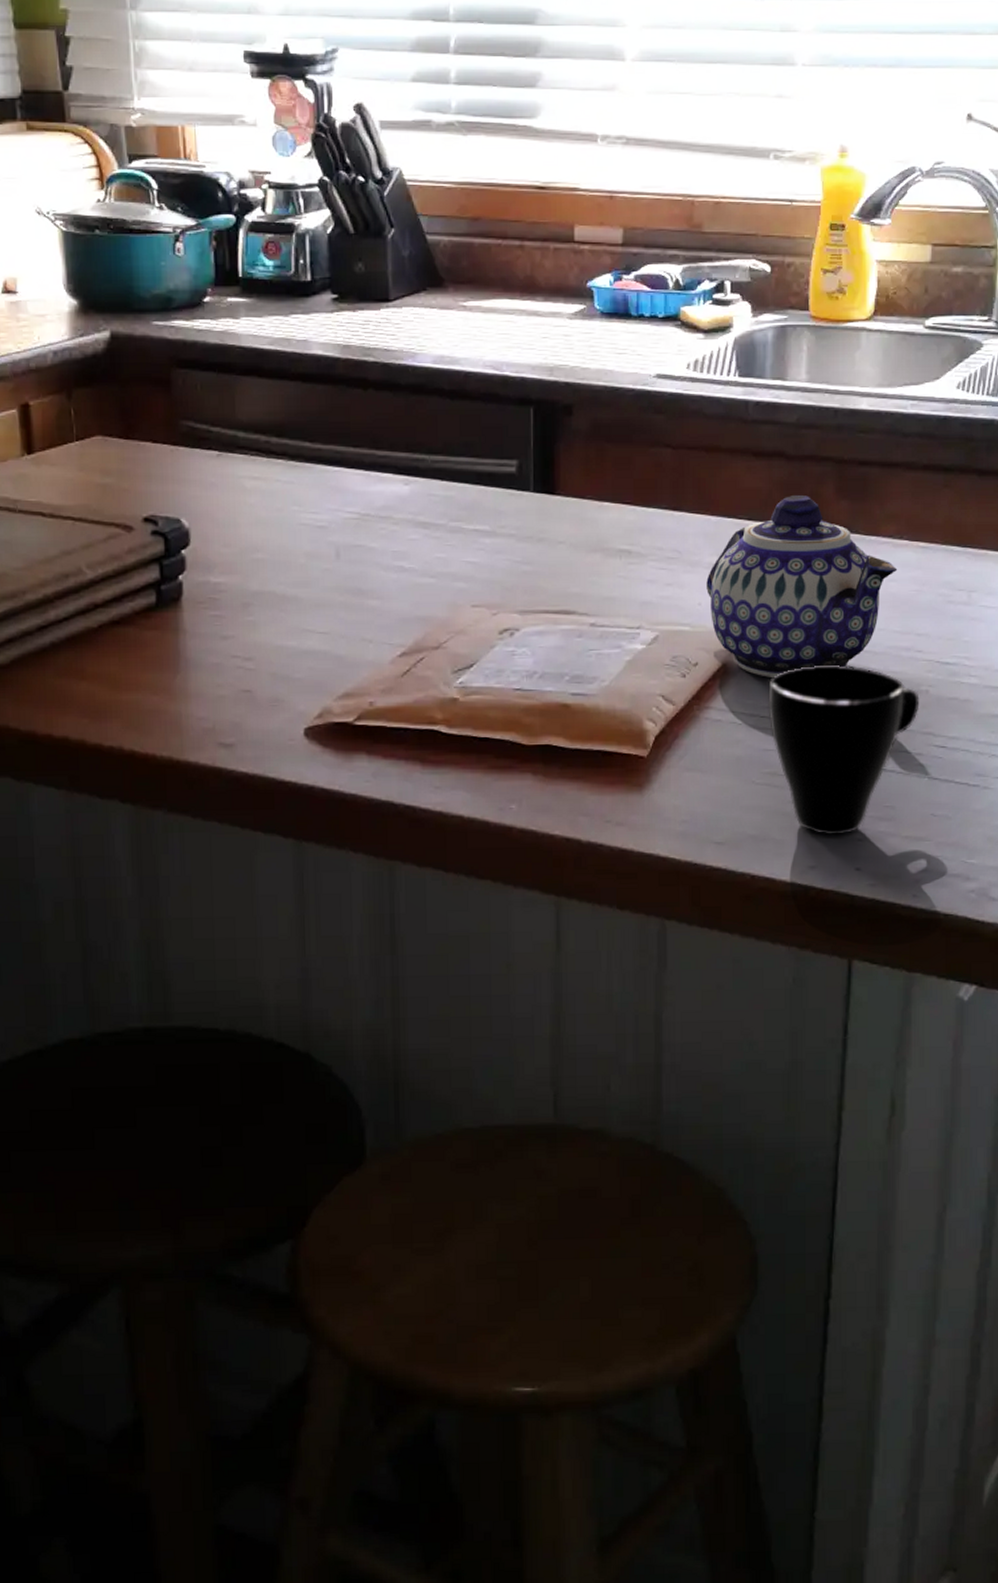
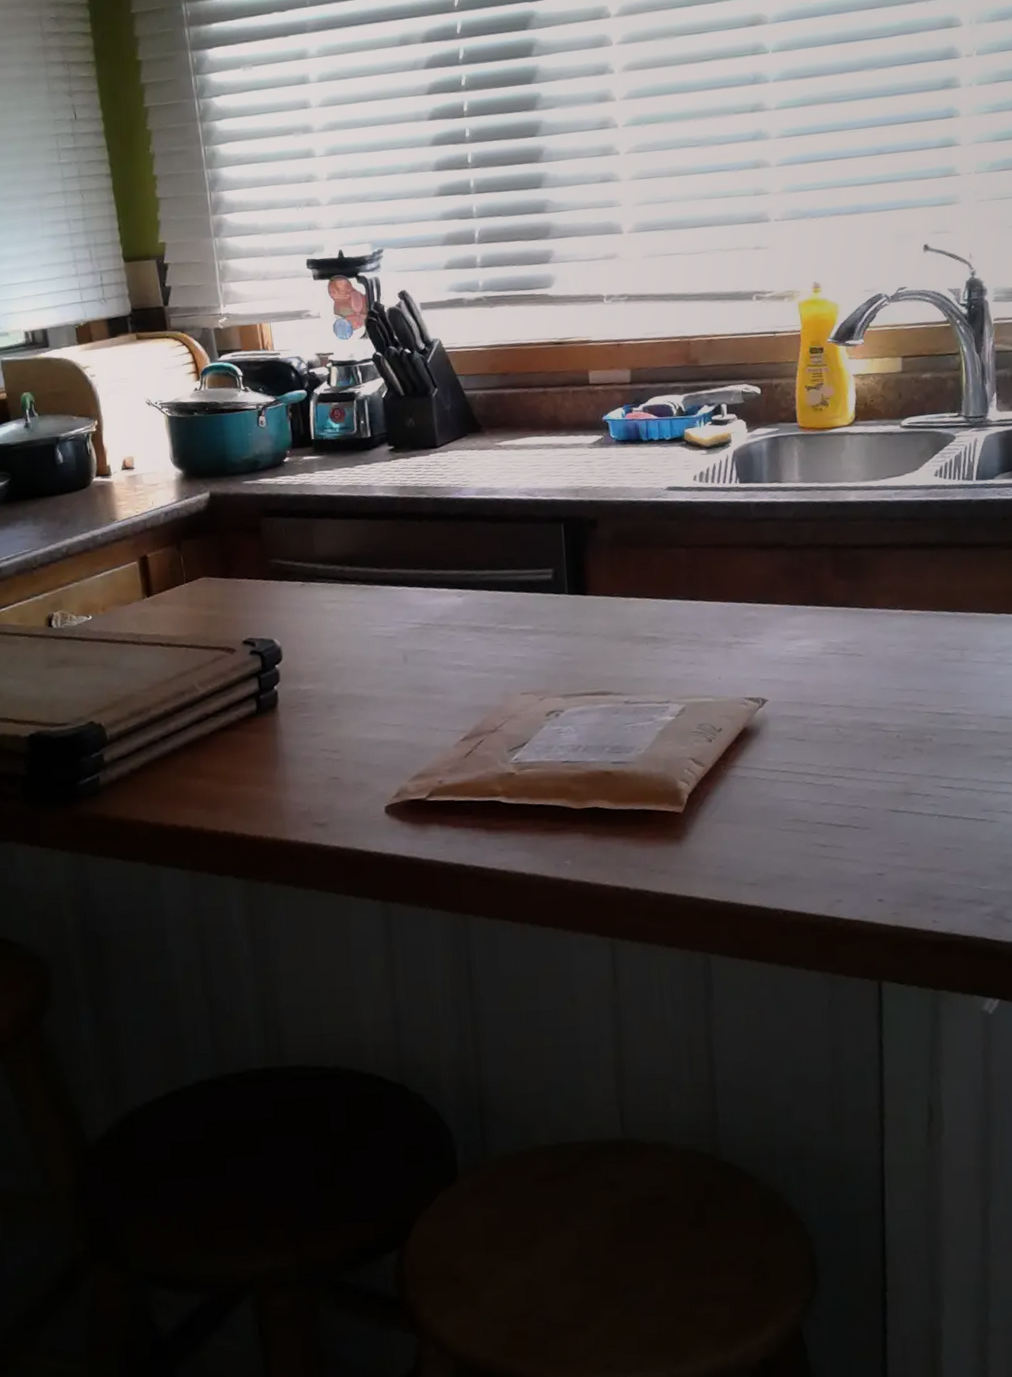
teapot: present [706,494,898,677] -> none [724,577,895,737]
cup: present [767,665,920,836] -> none [786,722,925,872]

